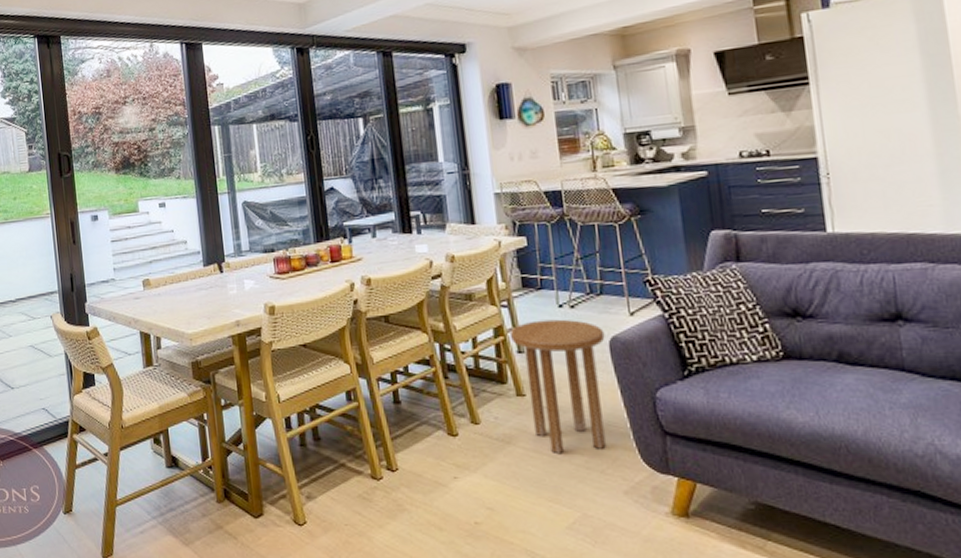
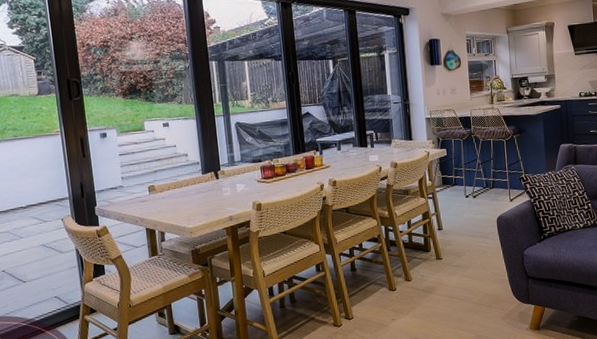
side table: present [510,319,606,455] -> none [434,205,494,297]

